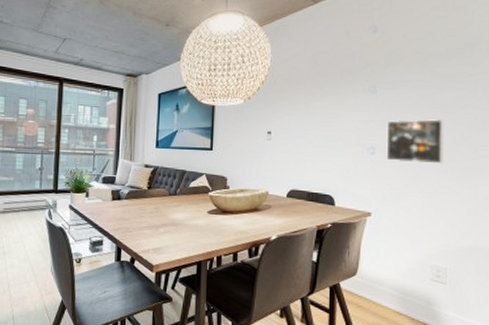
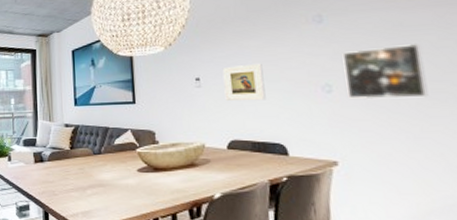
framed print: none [290,123,324,157] -> present [222,63,266,101]

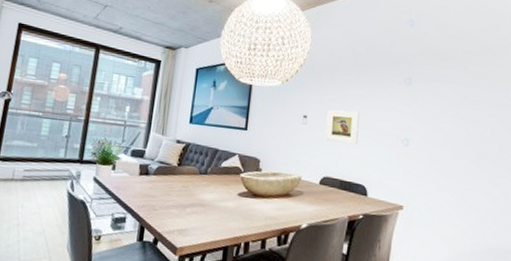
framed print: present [342,43,429,99] -> none [419,113,477,161]

